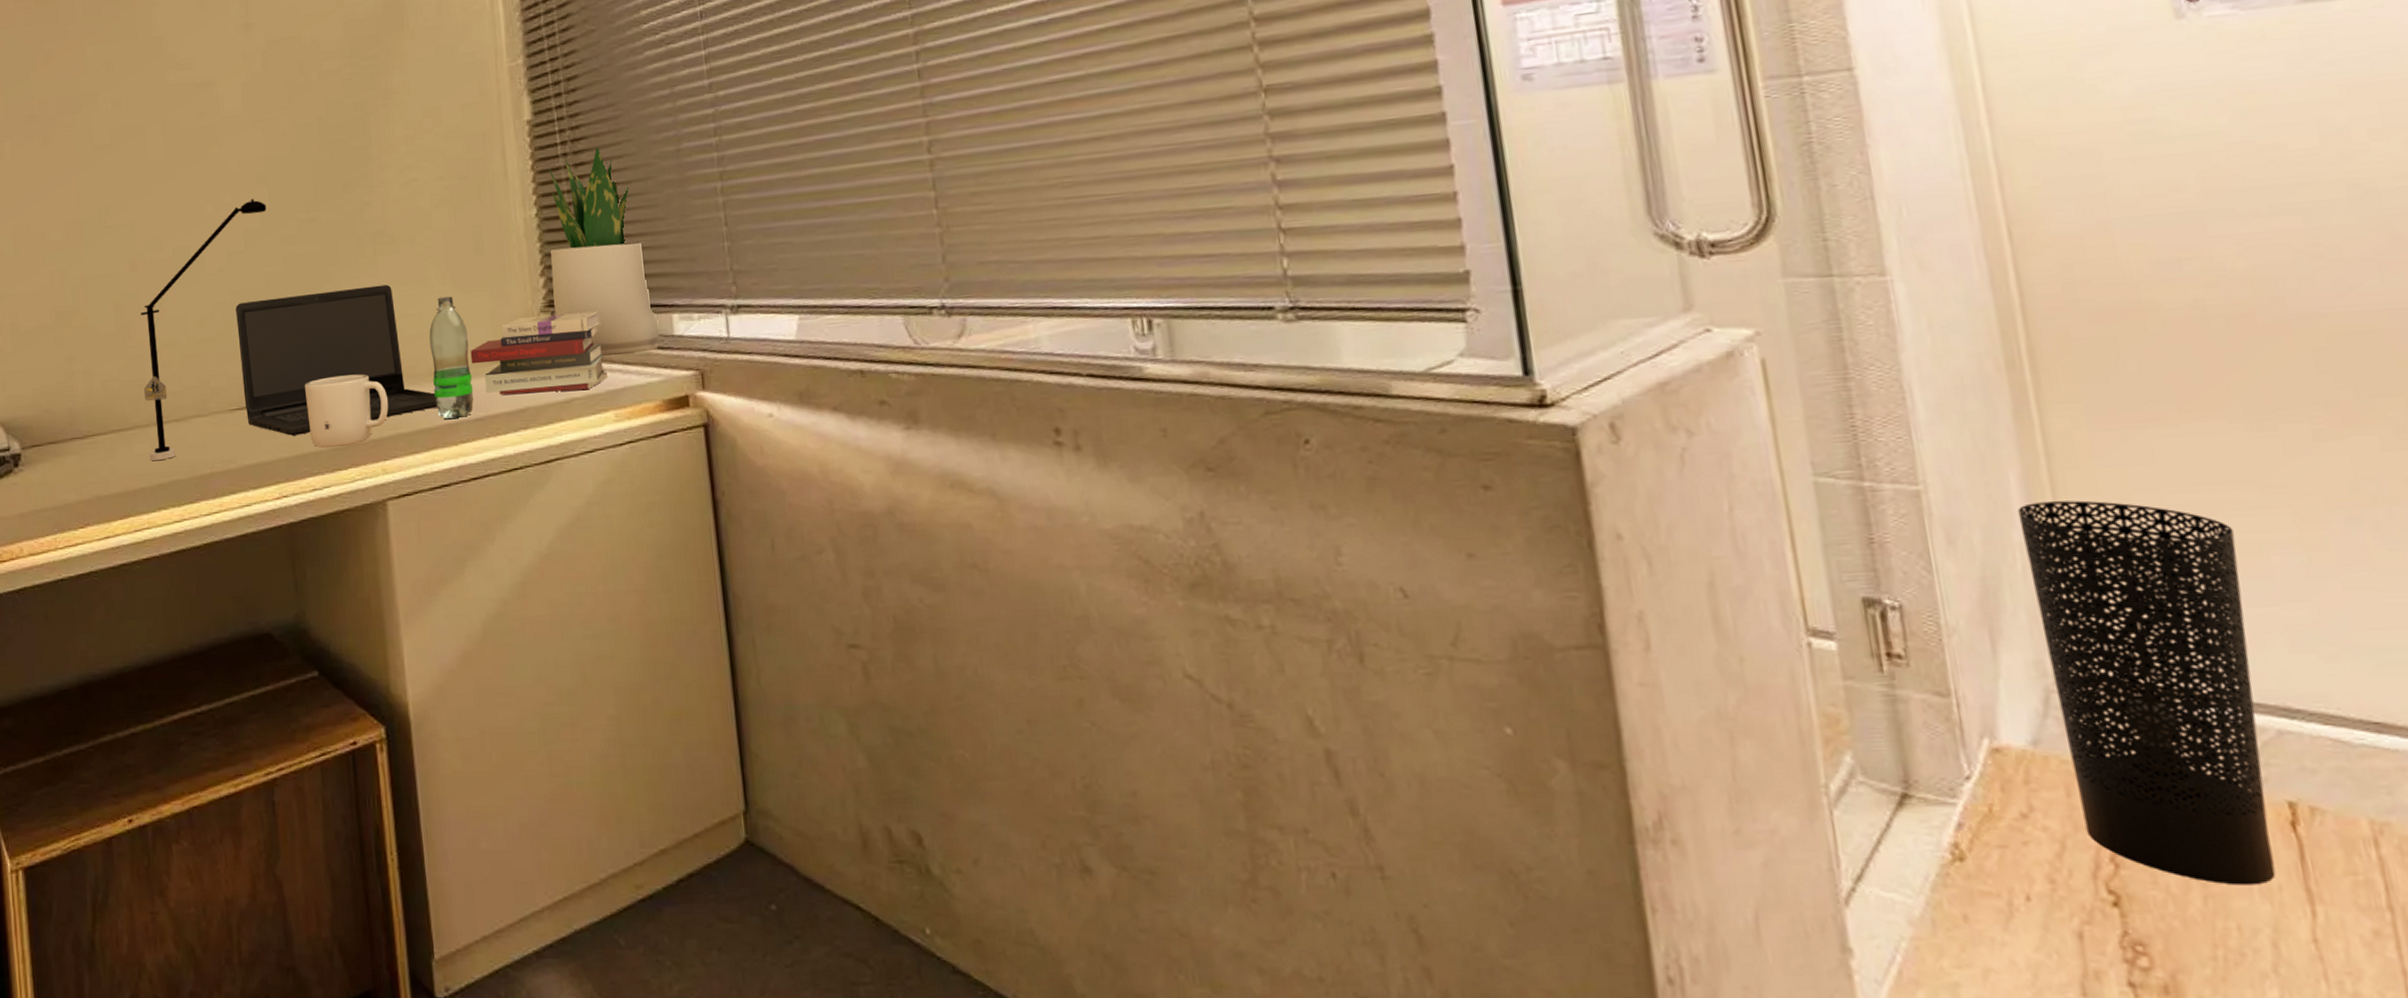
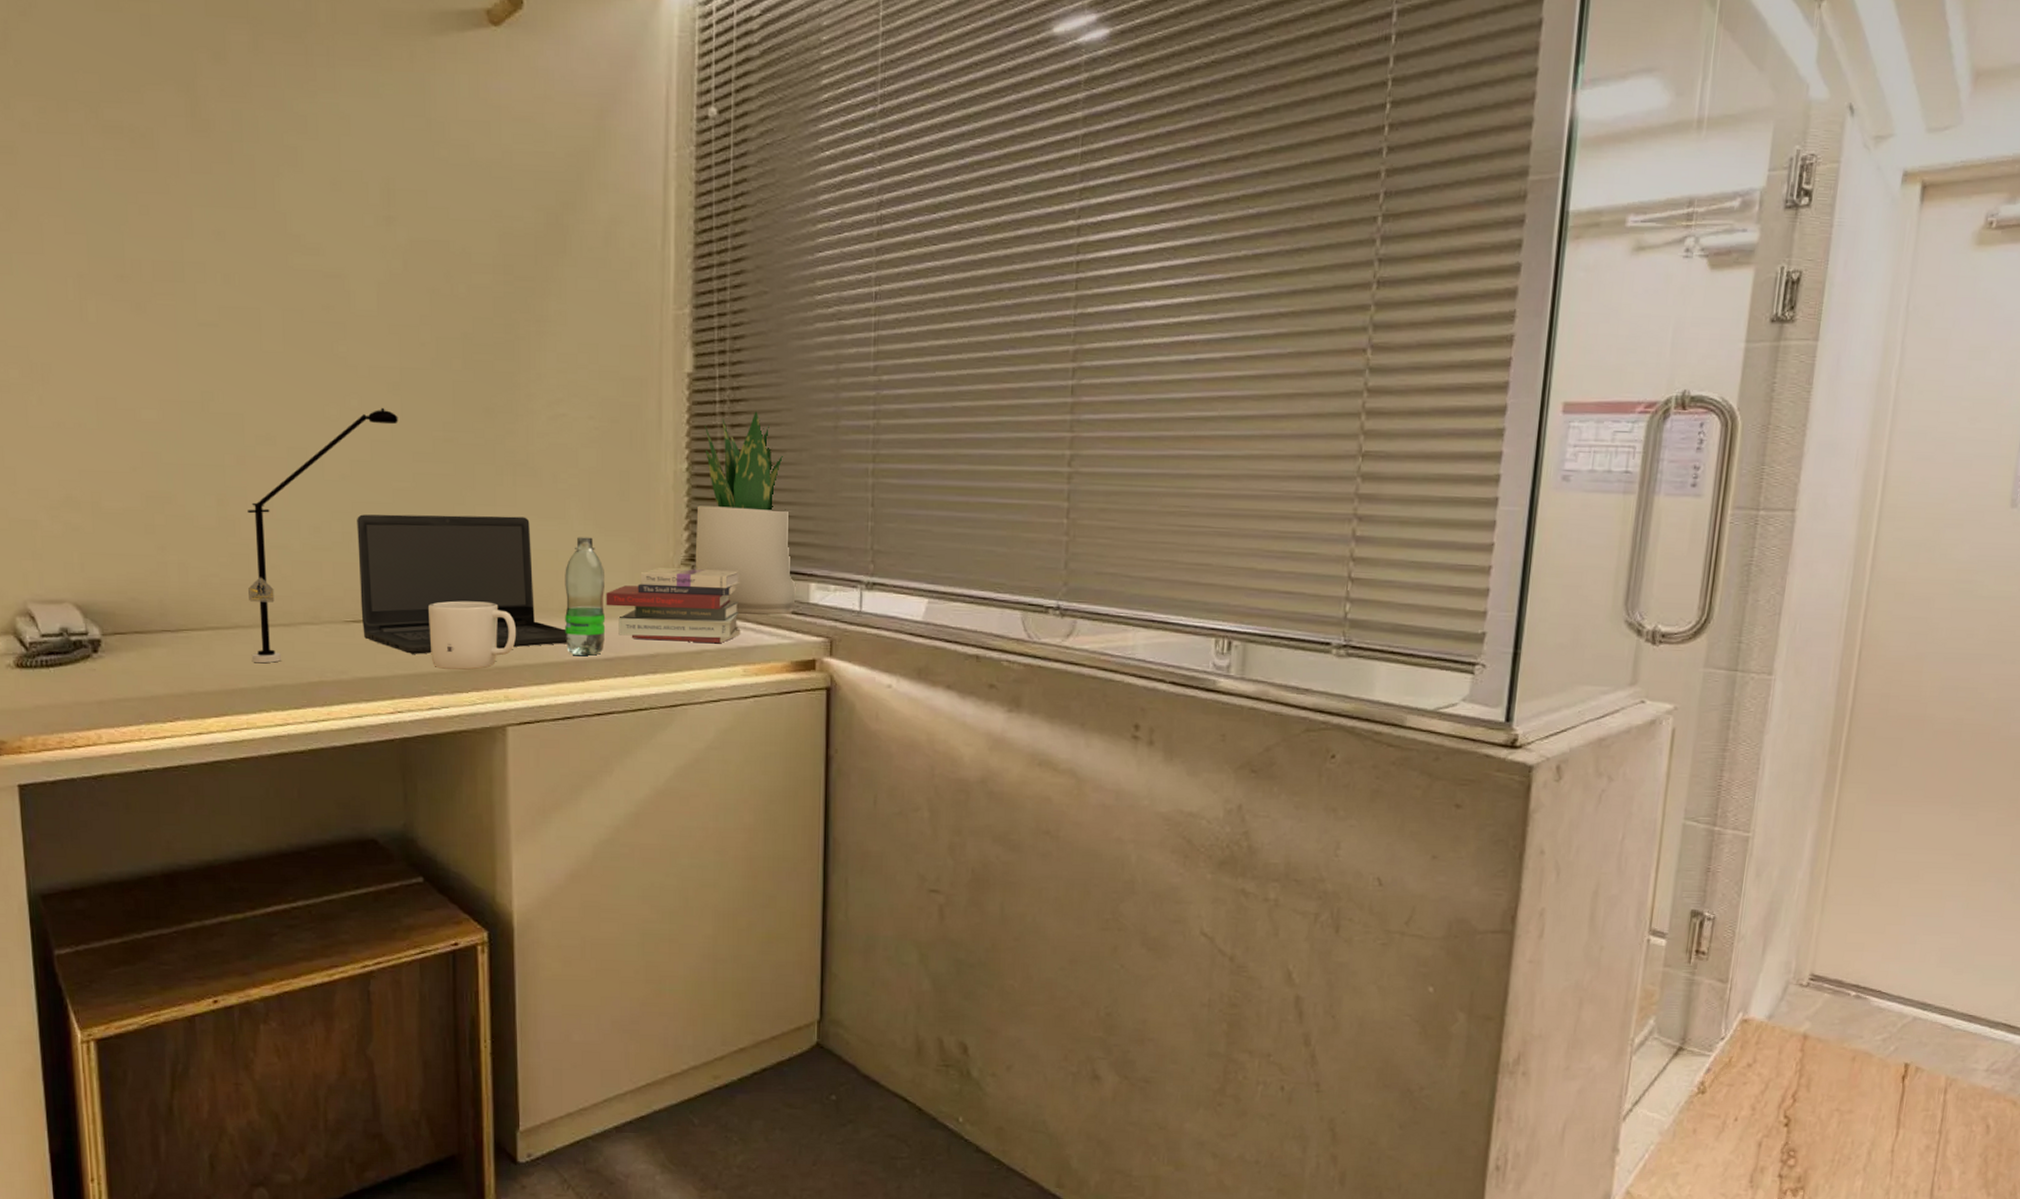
umbrella stand: present [2017,500,2276,885] -> none [1783,852,1930,1115]

